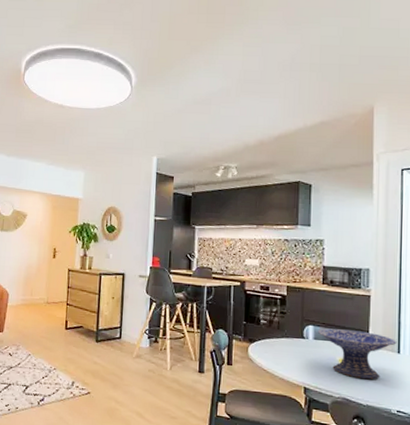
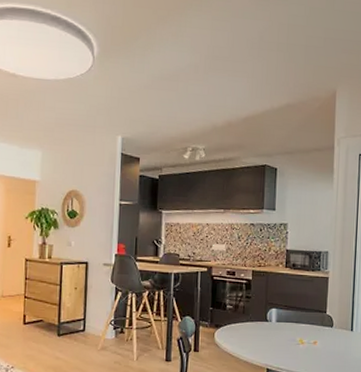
decorative bowl: present [317,328,397,379] -> none [279,310,351,357]

